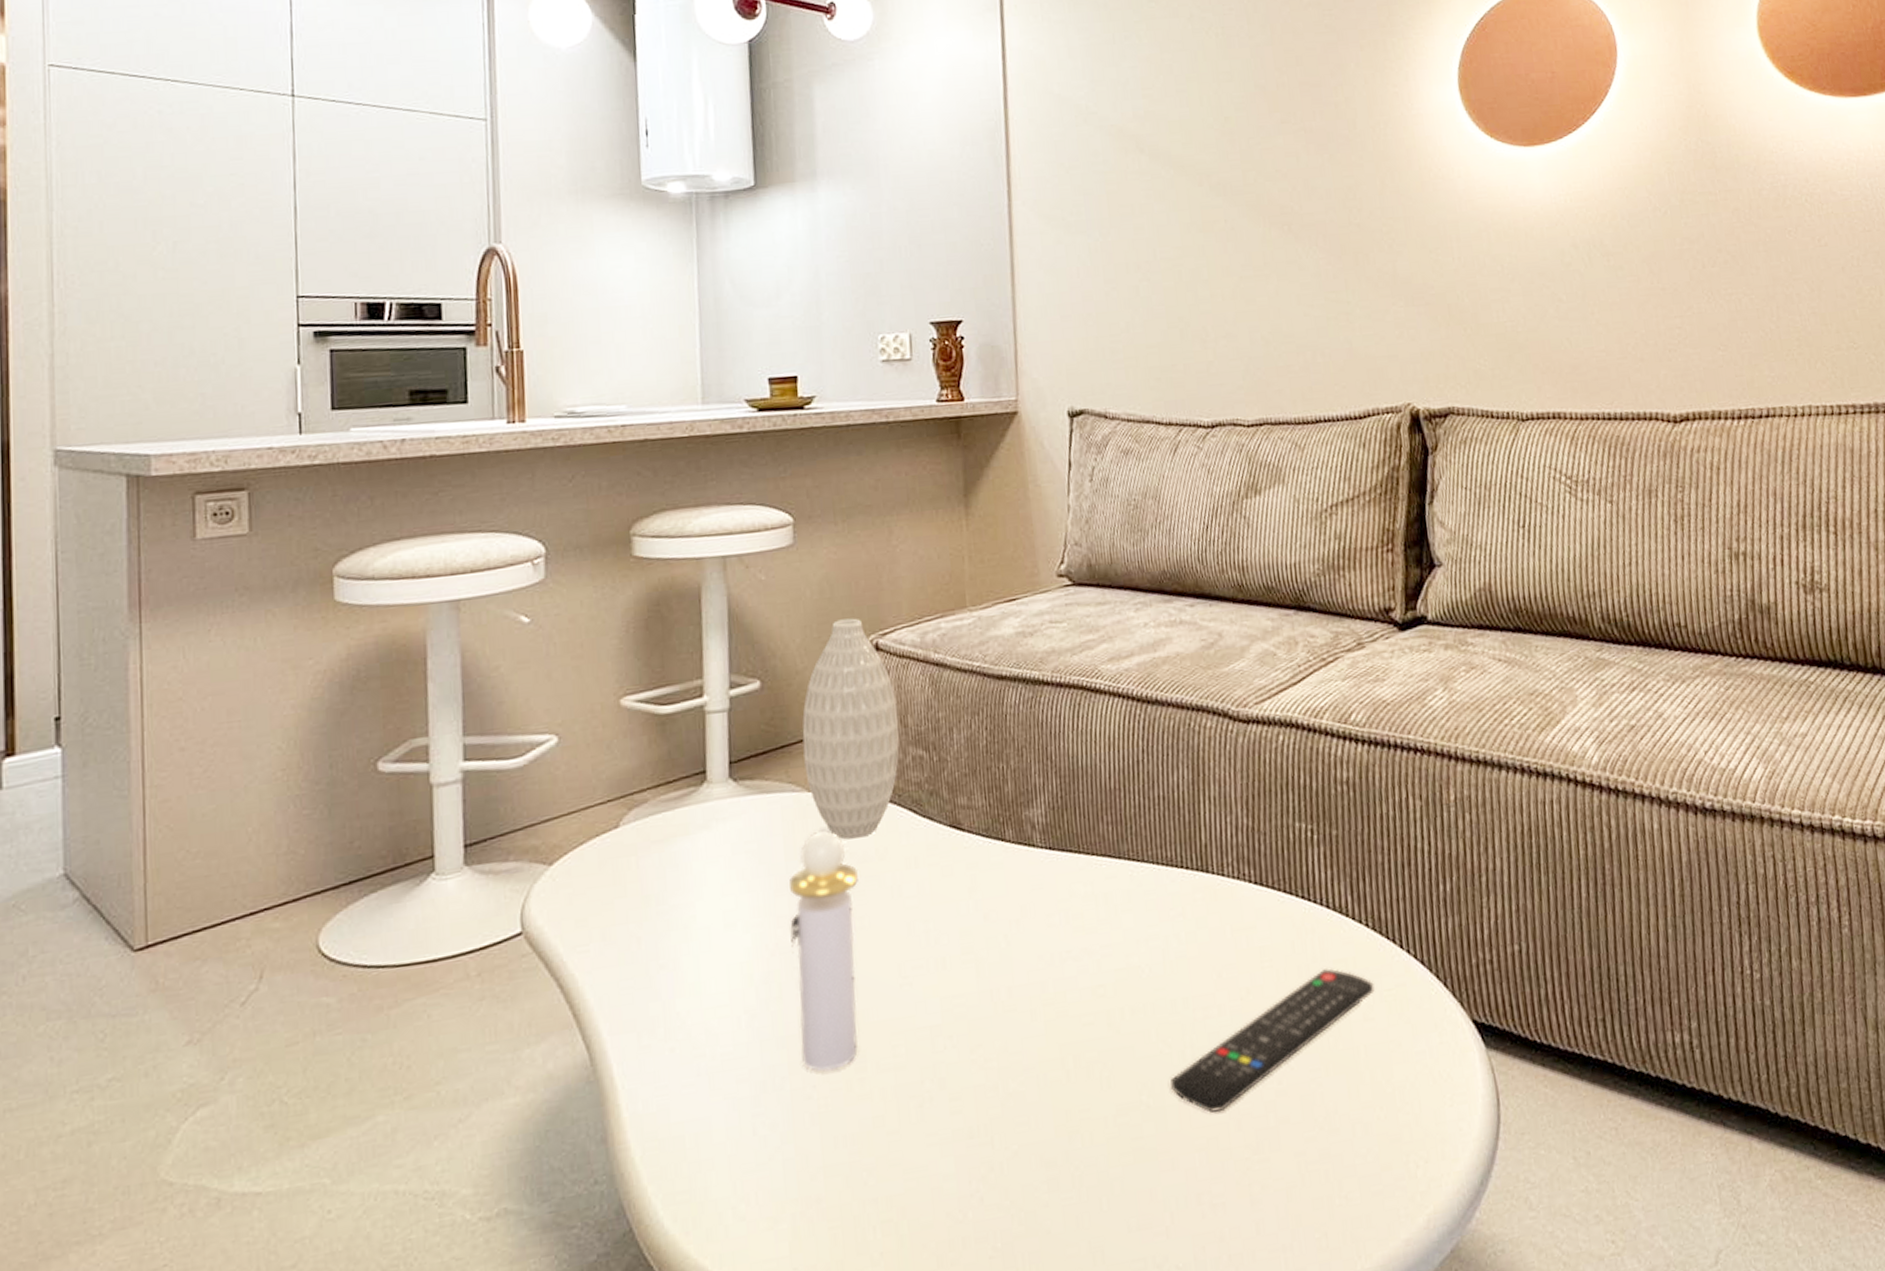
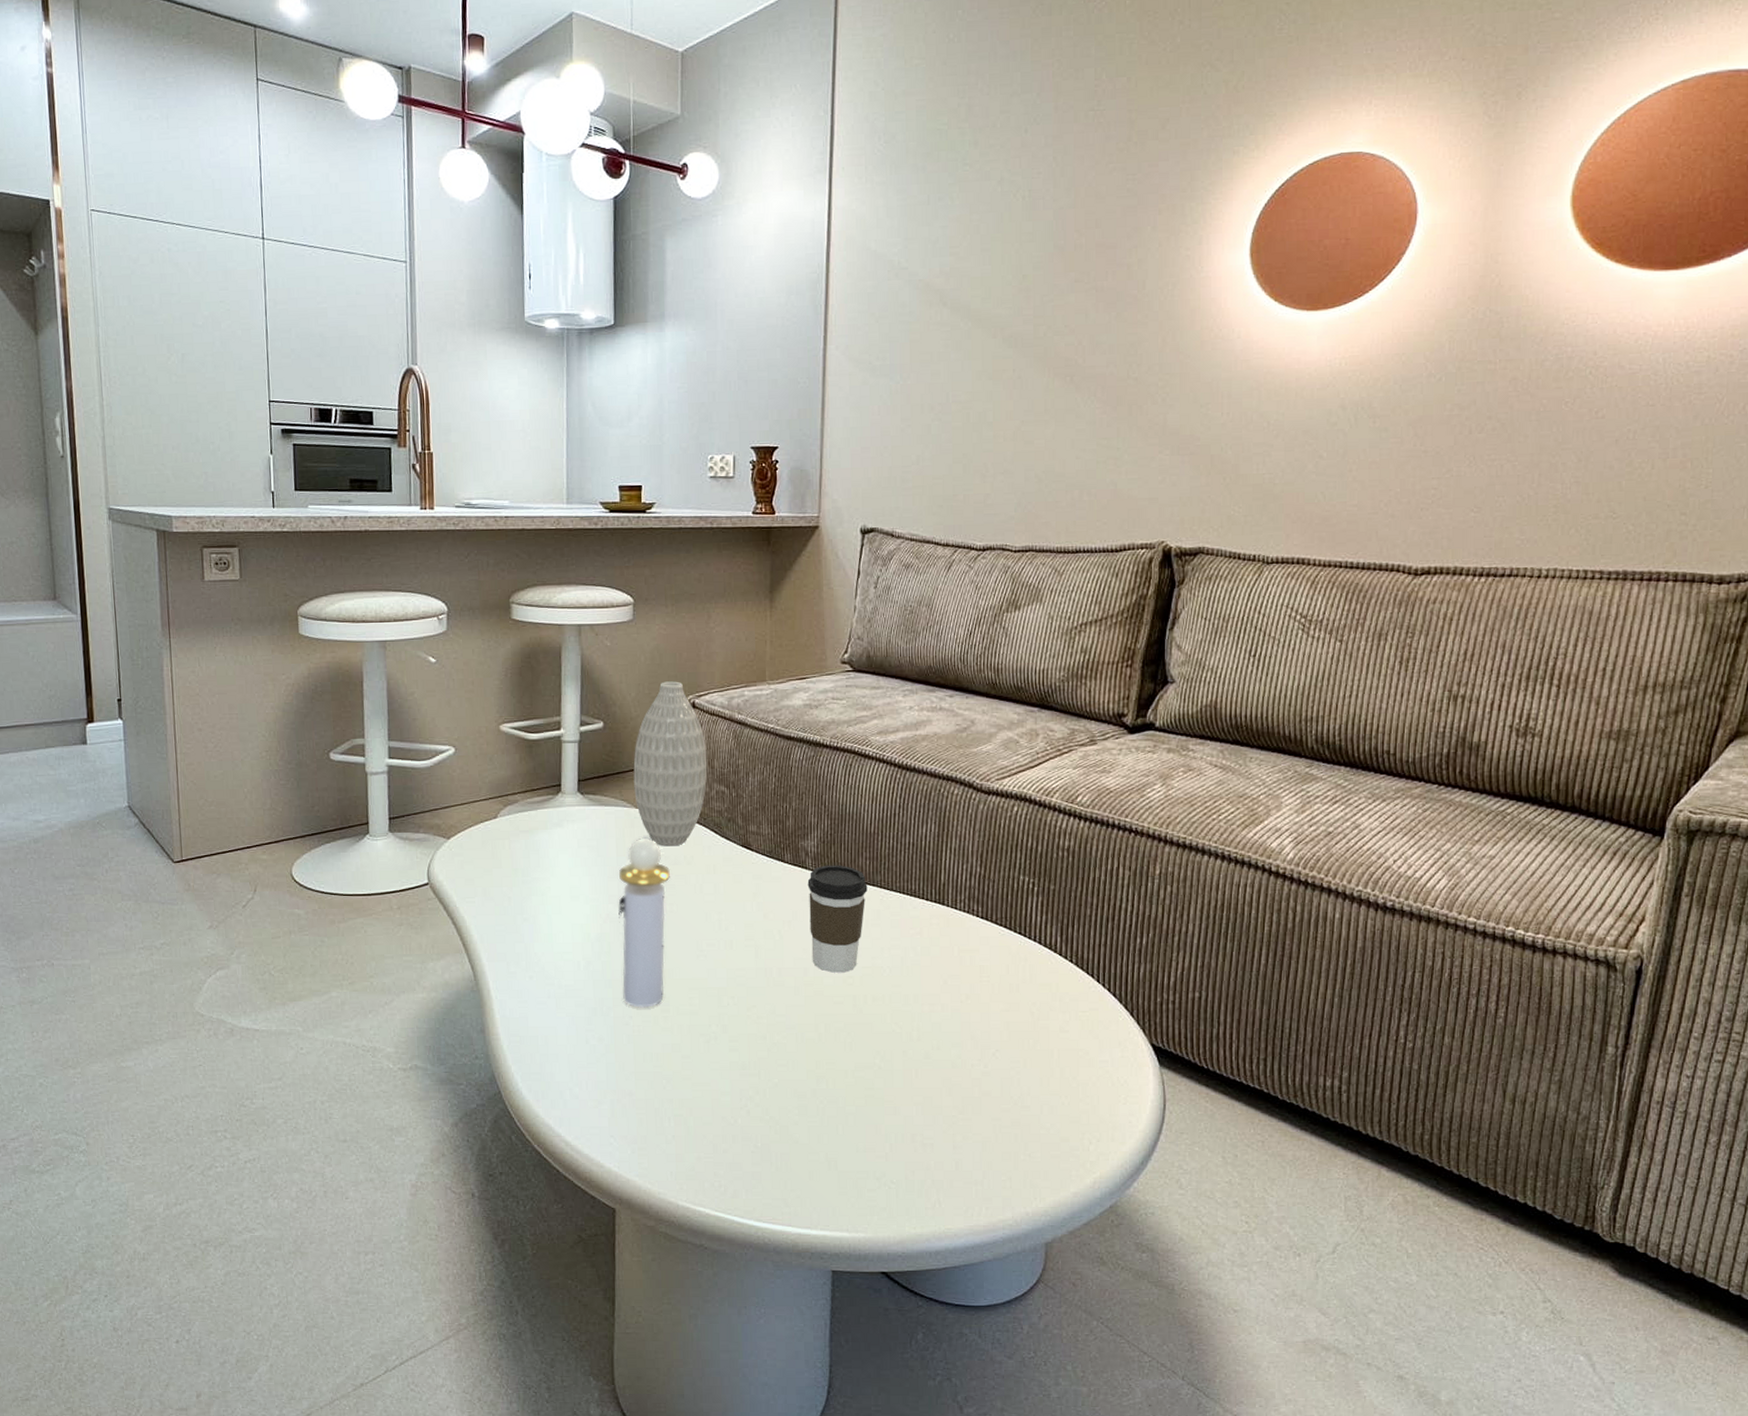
coffee cup: none [1036,836,1113,984] -> present [807,865,868,973]
remote control: present [1170,968,1375,1113] -> none [898,989,1071,1080]

